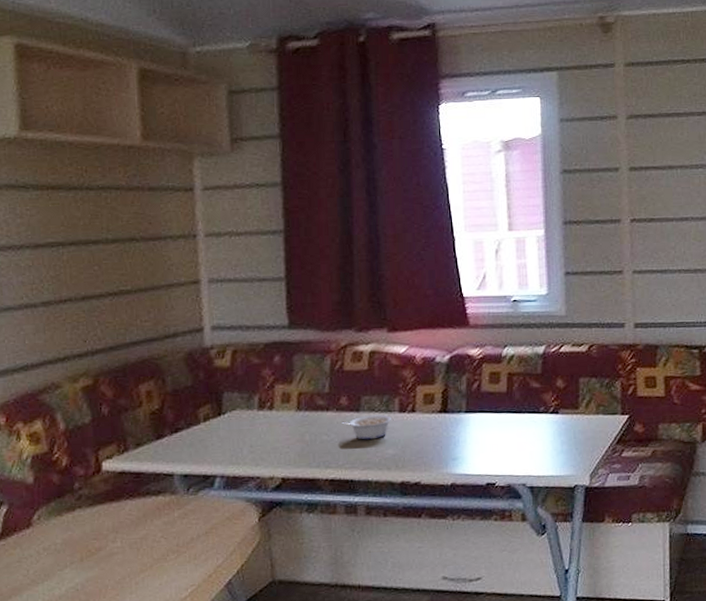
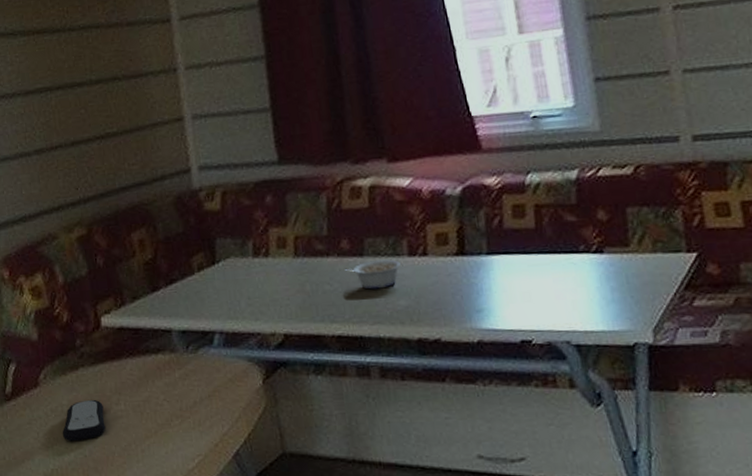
remote control: none [54,537,100,578] -> present [62,399,106,442]

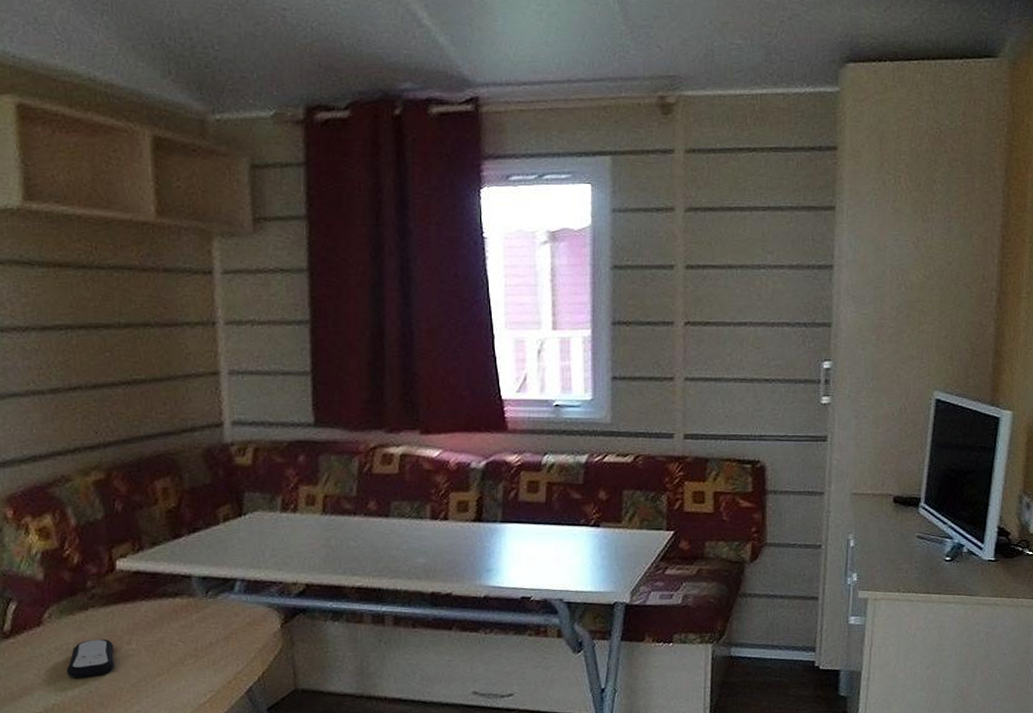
legume: present [344,259,401,290] -> none [369,521,422,547]

